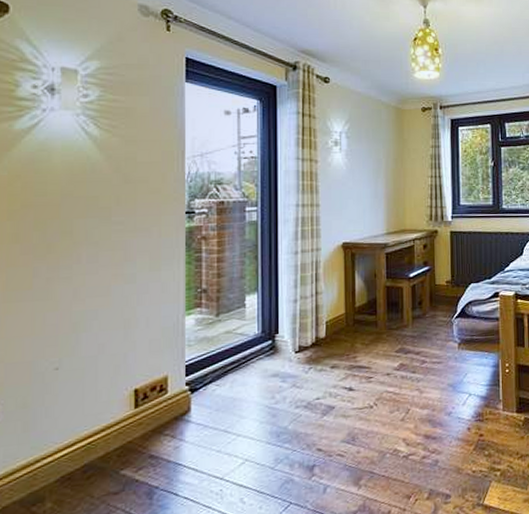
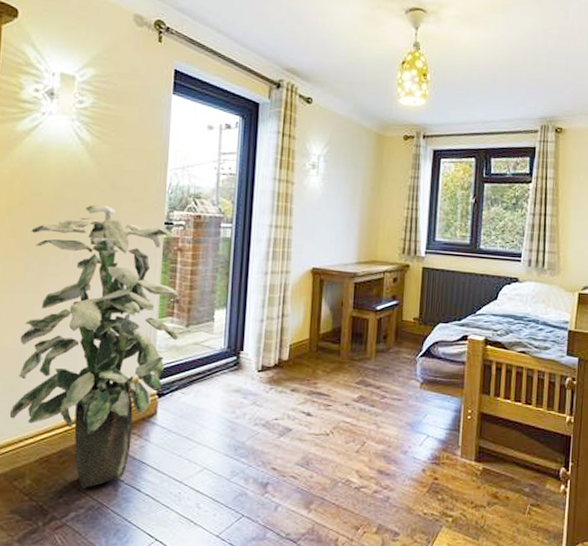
indoor plant: none [22,199,208,502] -> present [9,204,179,488]

